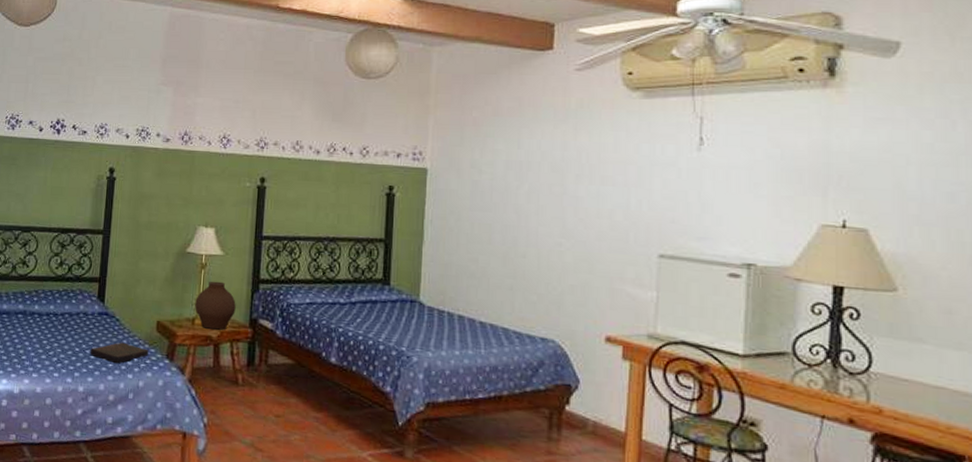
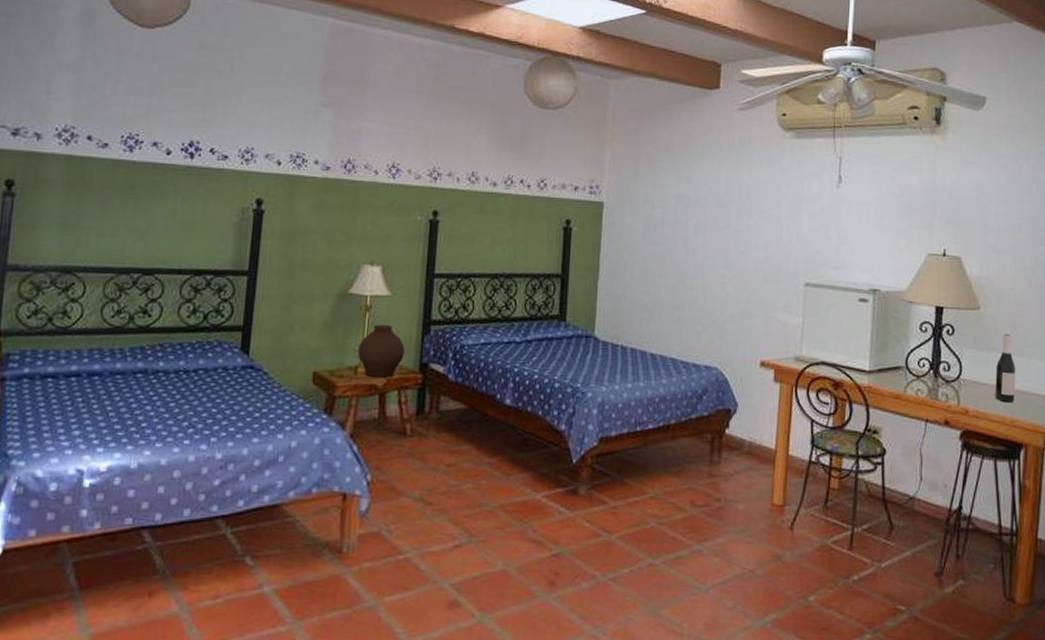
book: present [90,342,149,364] -> none [230,398,303,424]
wine bottle: none [921,321,953,406] -> present [995,333,1016,403]

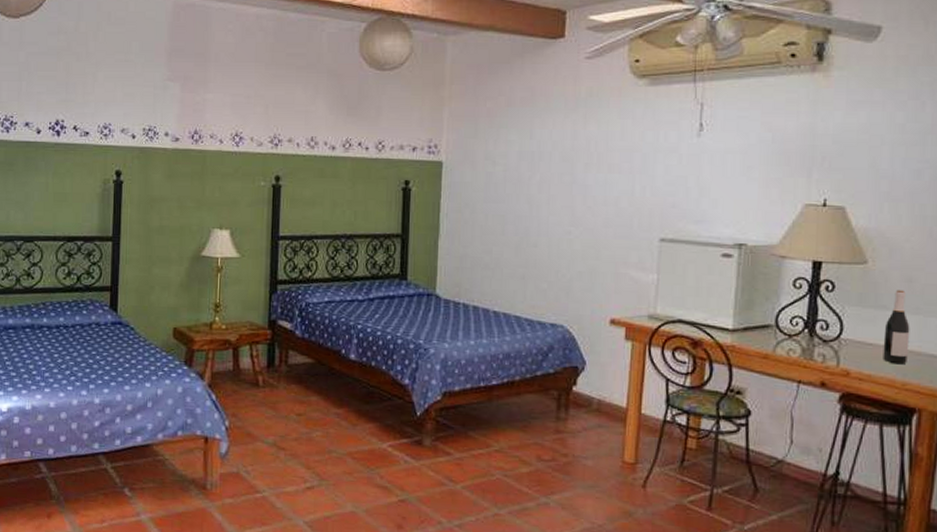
vase: present [358,324,405,378] -> none [212,284,254,333]

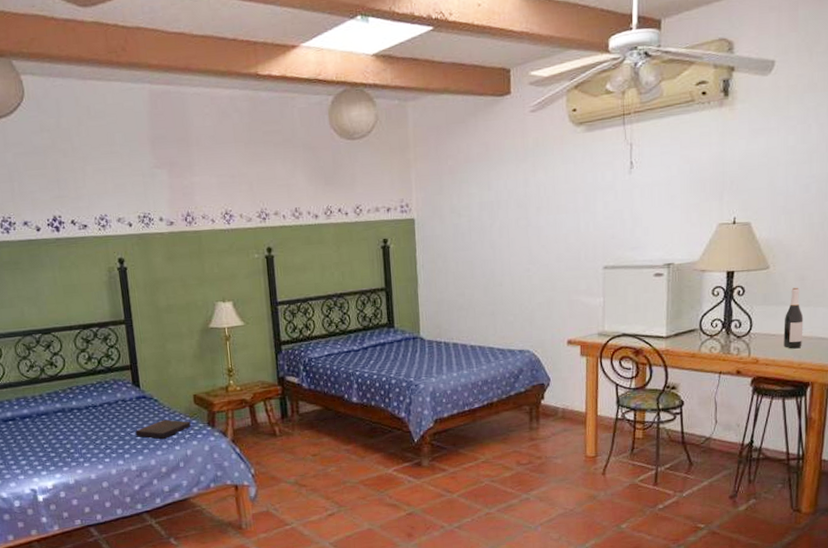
book: none [104,351,166,373] -> present [135,419,191,440]

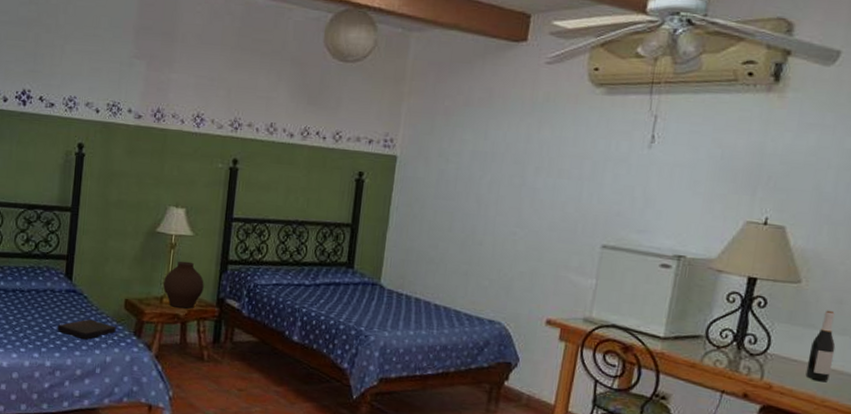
vase: none [225,349,264,393] -> present [163,260,204,309]

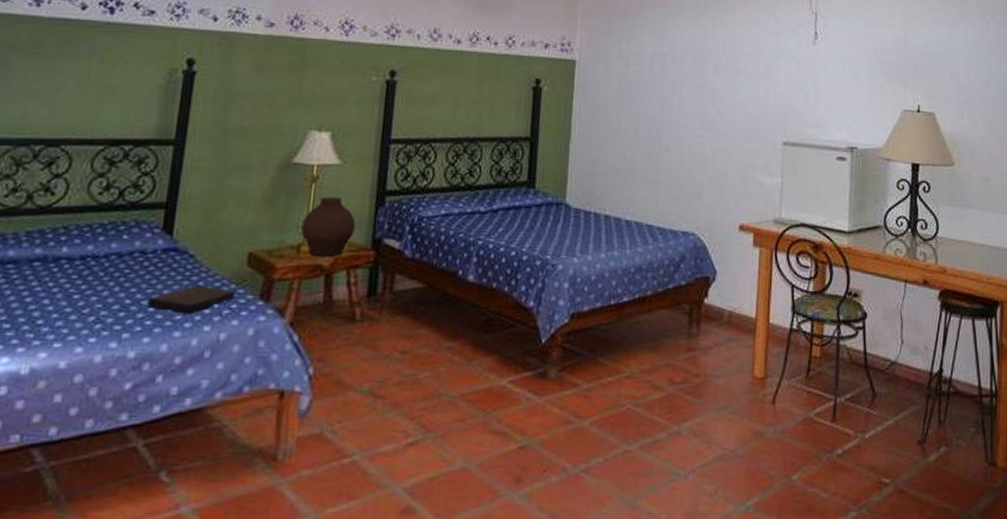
wine bottle: present [805,310,836,382] -> none [970,189,991,260]

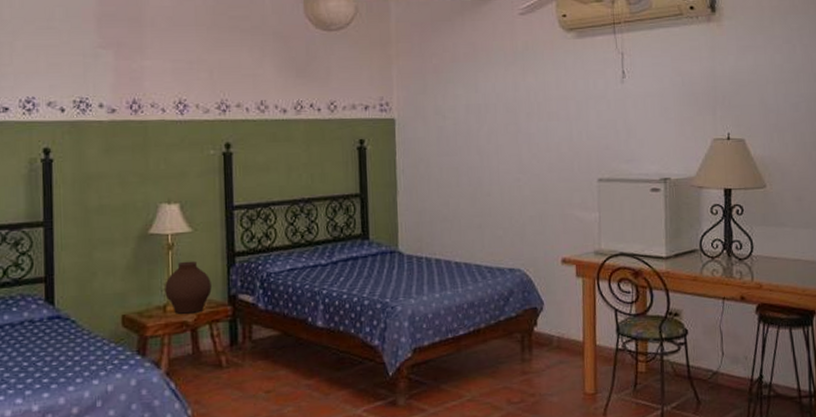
book: present [147,285,235,314] -> none [42,345,115,372]

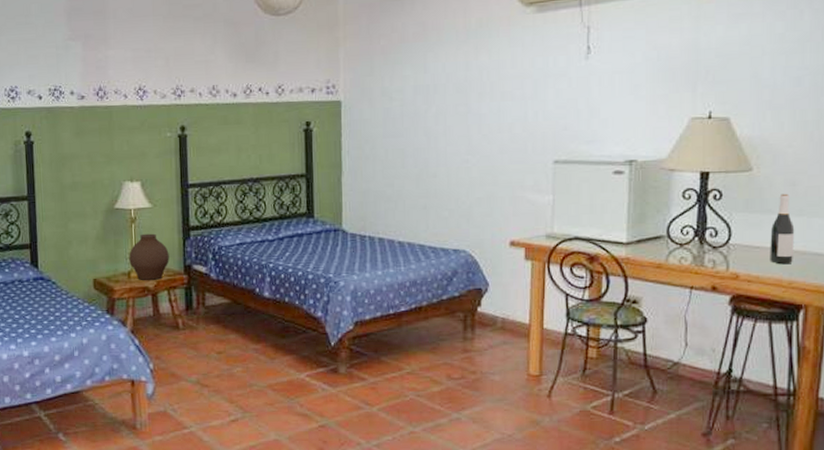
wine bottle: none [784,208,805,274] -> present [770,193,795,265]

